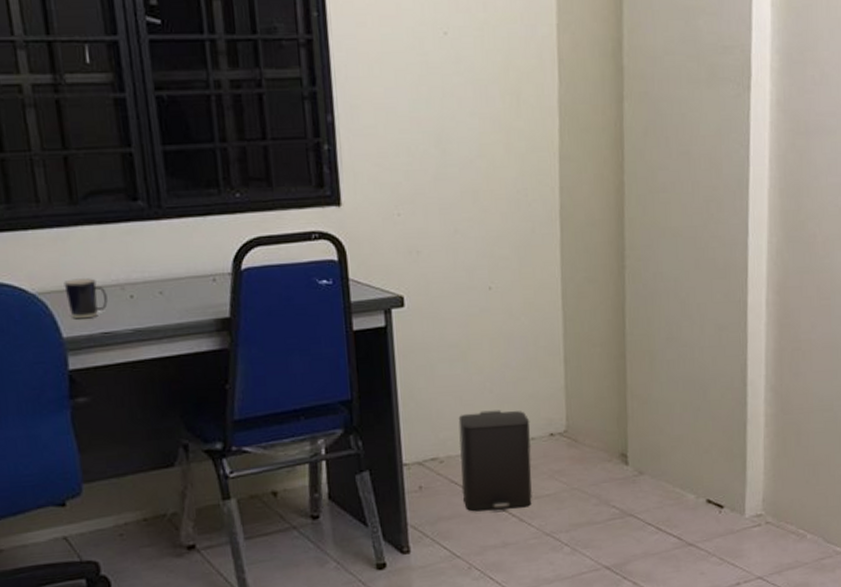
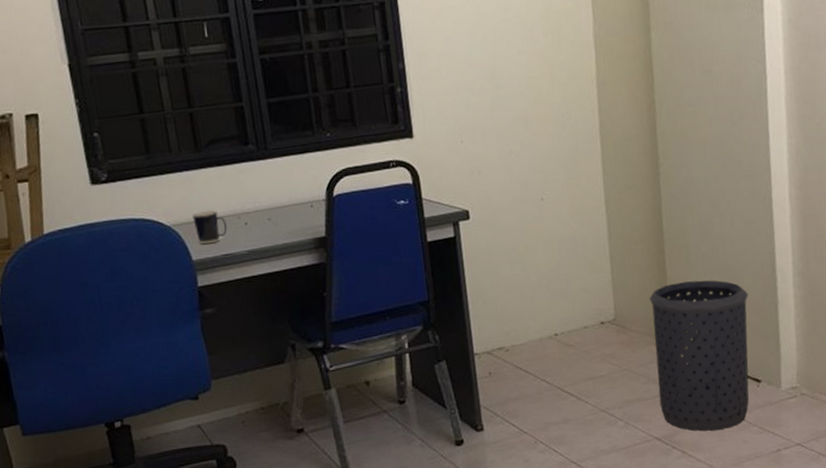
pedal bin: present [458,410,532,512] -> none [520,303,588,393]
laundry basket: none [605,391,715,561] -> present [649,280,749,431]

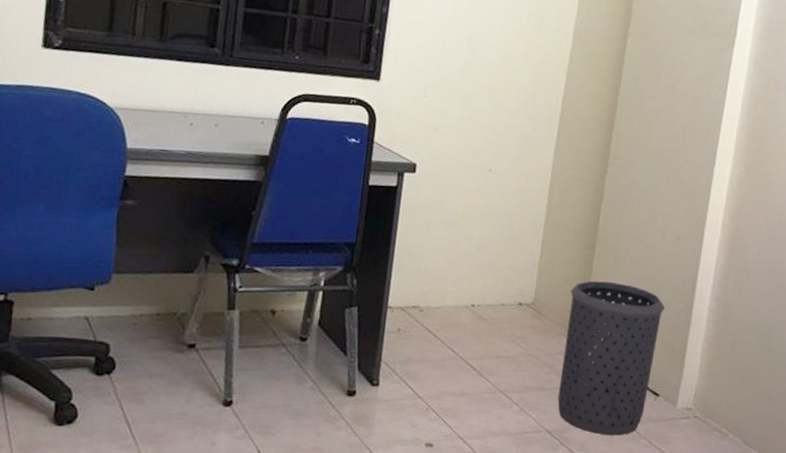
mug: present [192,210,228,245] -> none [137,101,172,136]

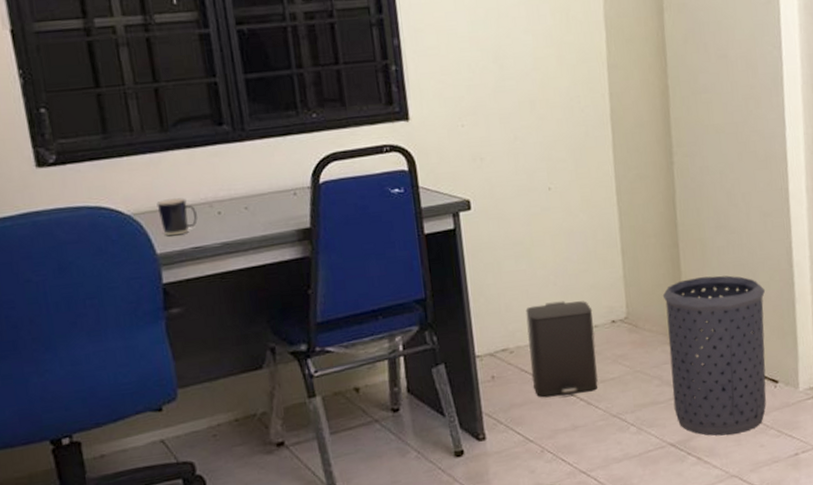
mug: none [137,101,172,136] -> present [156,198,198,236]
pedal bin: none [434,272,504,364] -> present [525,301,598,398]

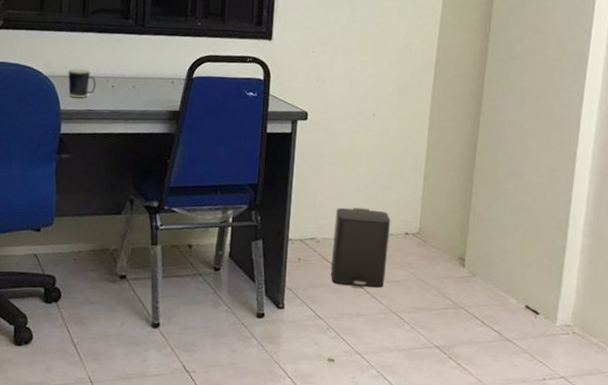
laundry basket: present [662,275,766,436] -> none [445,211,541,351]

